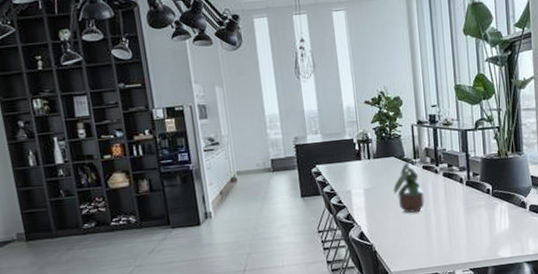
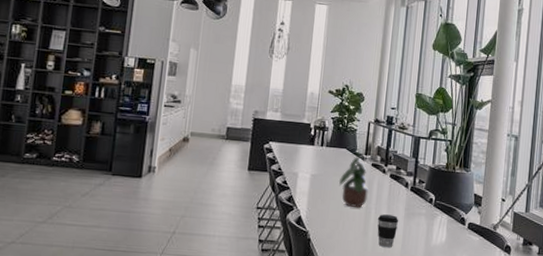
coffee cup: none [438,212,460,245] -> present [377,214,399,247]

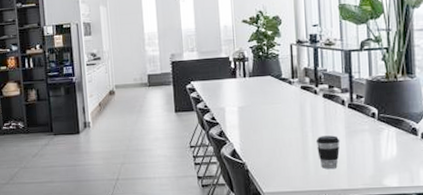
potted plant: present [338,148,369,208] -> none [268,73,302,133]

